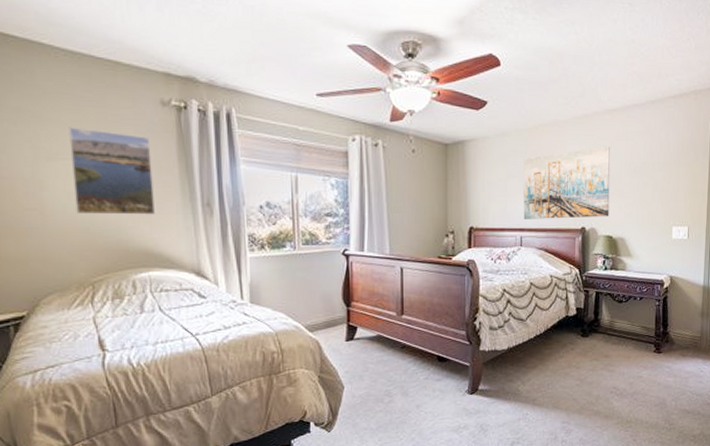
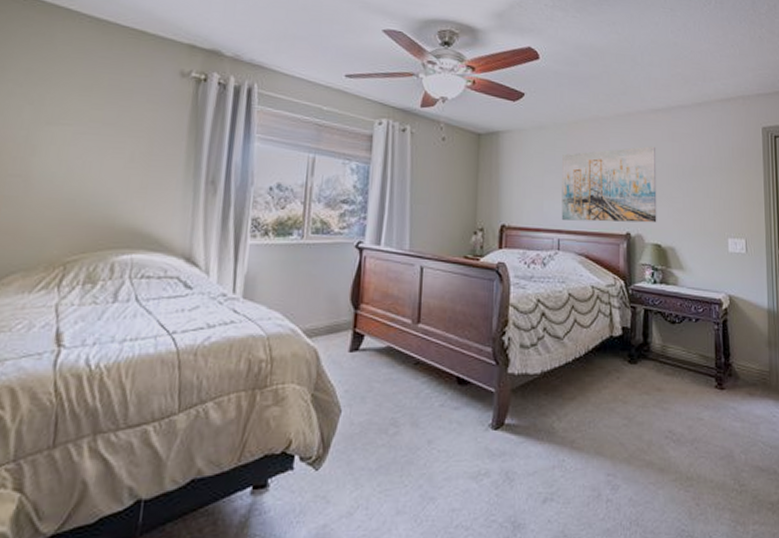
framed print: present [68,127,155,215] -> none [64,92,162,190]

